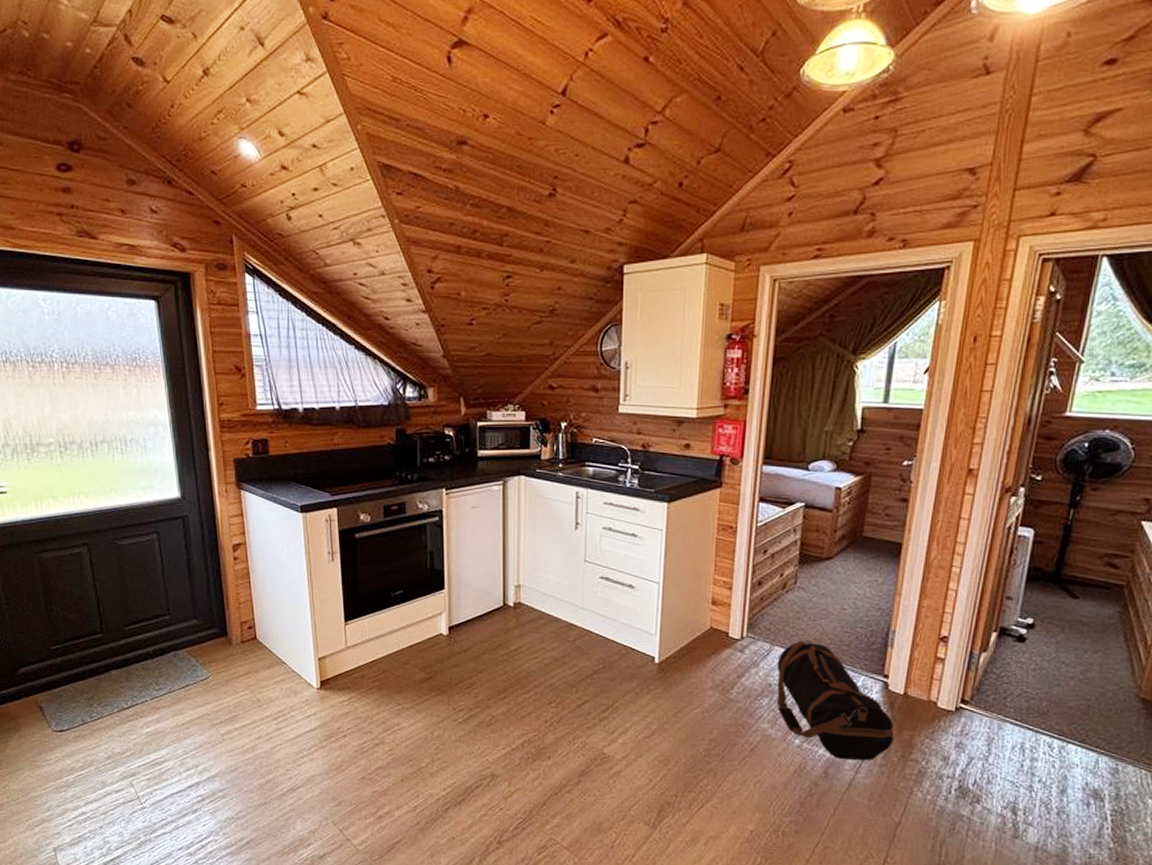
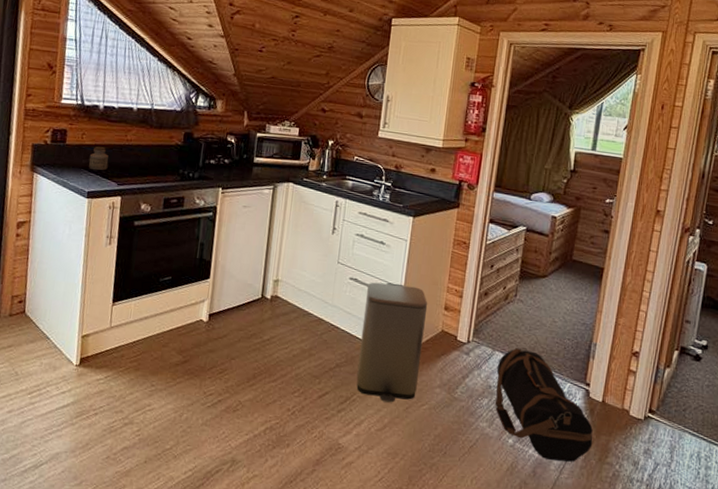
jar: none [296,454,318,482] -> present [88,146,109,171]
pedal bin: none [617,579,692,708] -> present [356,282,428,403]

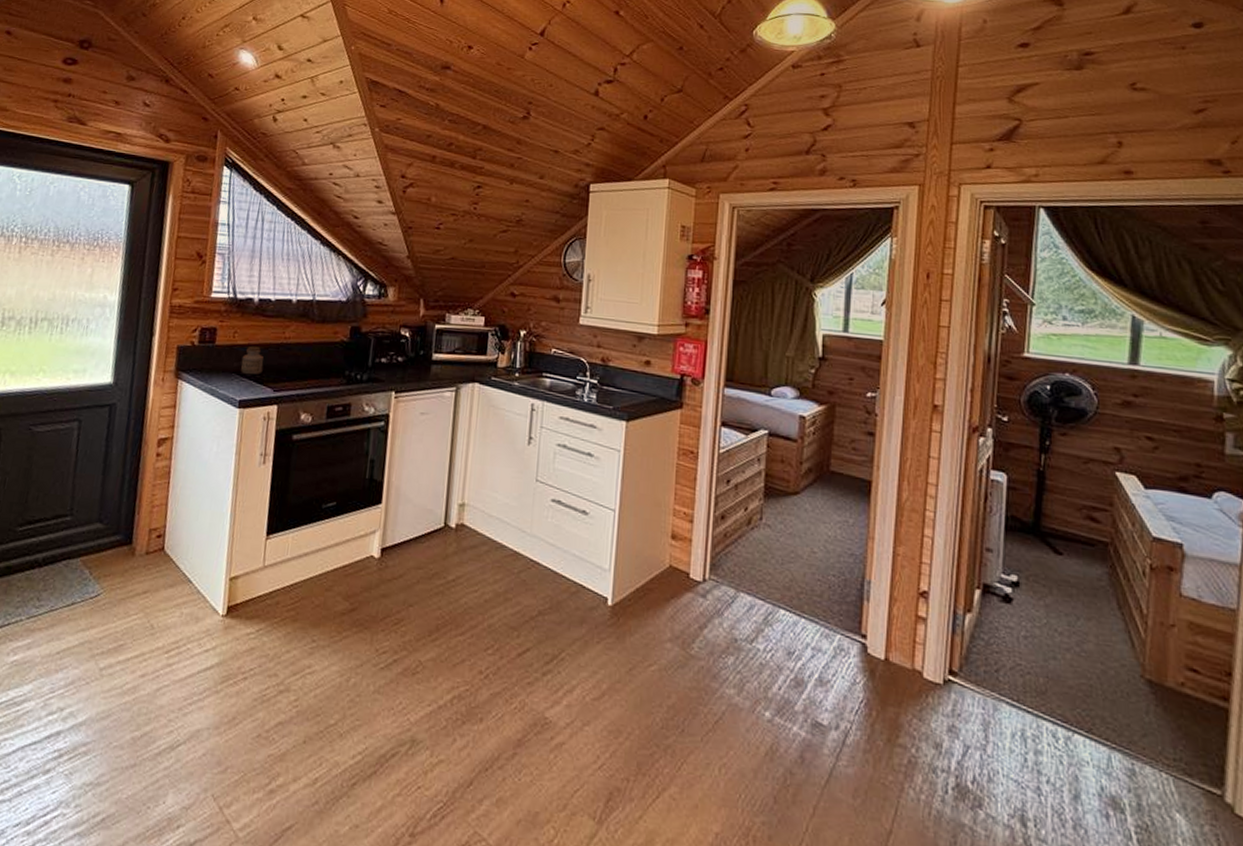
pedal bin: present [356,282,428,403] -> none [565,504,650,663]
duffel bag: present [495,347,593,462] -> none [743,586,877,744]

